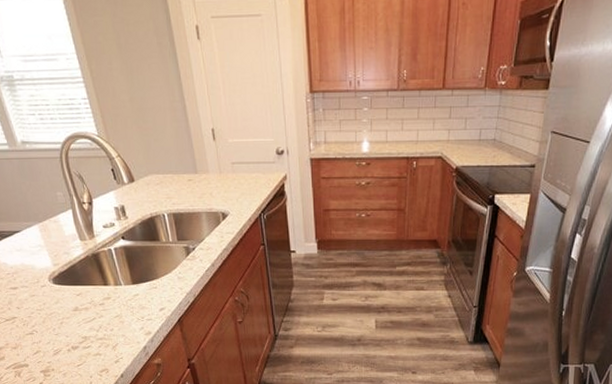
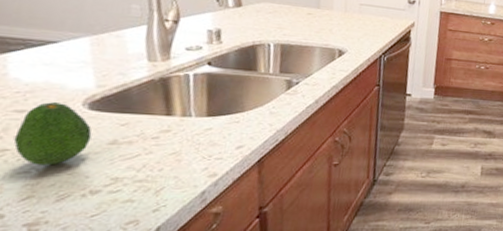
fruit: none [16,280,62,328] -> present [13,102,92,166]

